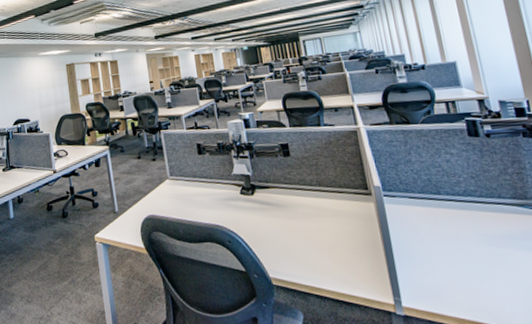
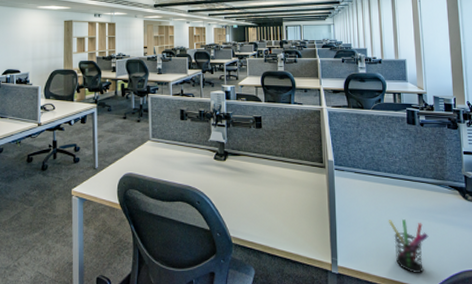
pen holder: none [459,249,516,314] -> present [388,220,429,274]

